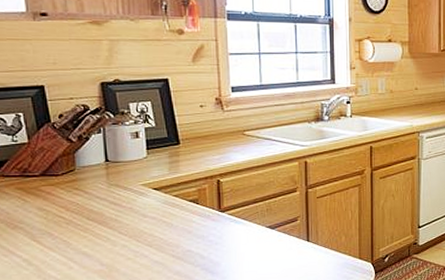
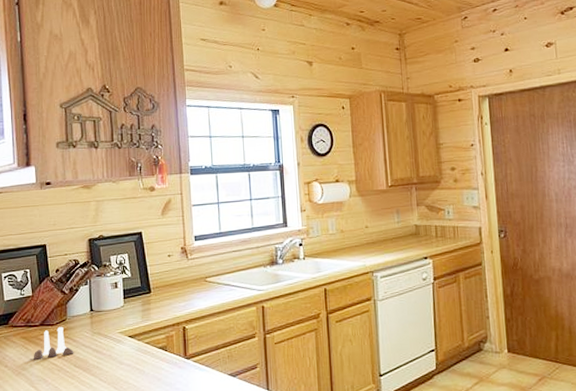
salt and pepper shaker set: none [33,177,86,214] -> present [33,326,74,361]

